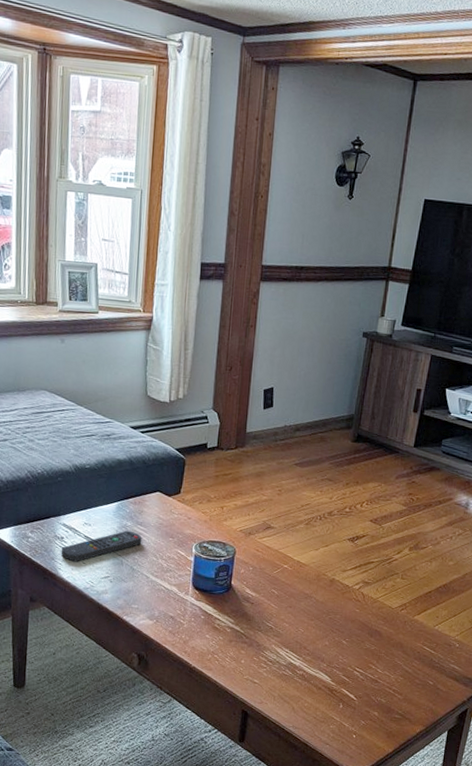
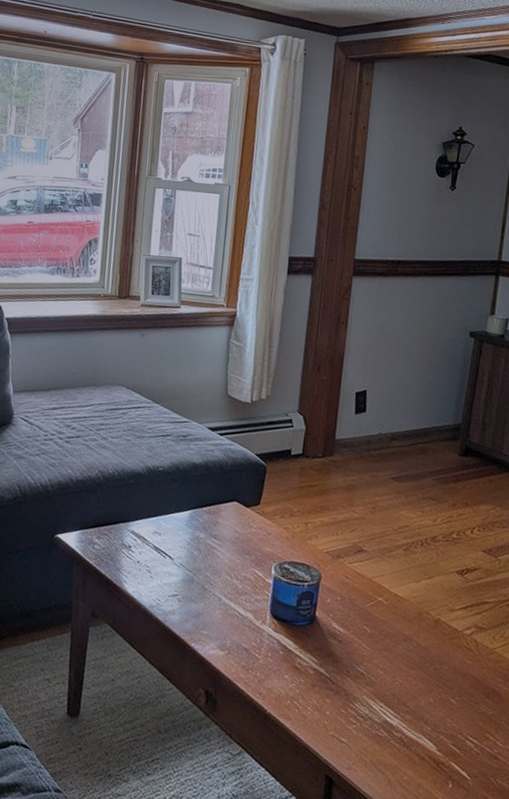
remote control: present [61,530,142,562] -> none [127,543,216,576]

